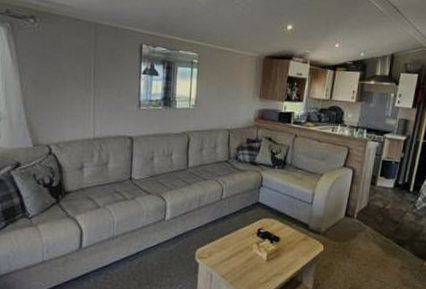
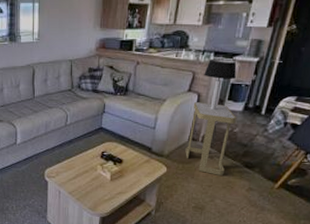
side table: none [341,178,388,254] -> present [185,102,236,175]
table lamp: none [358,135,387,186] -> present [204,58,237,109]

